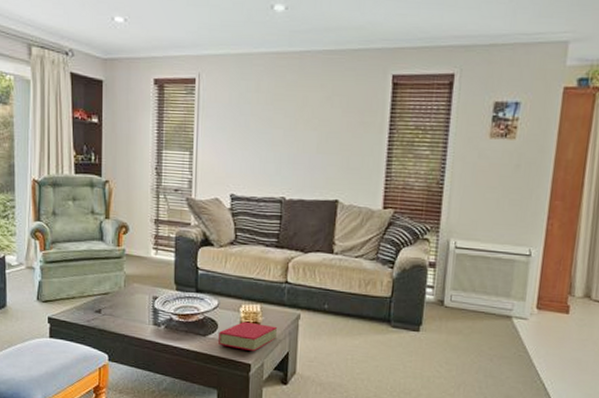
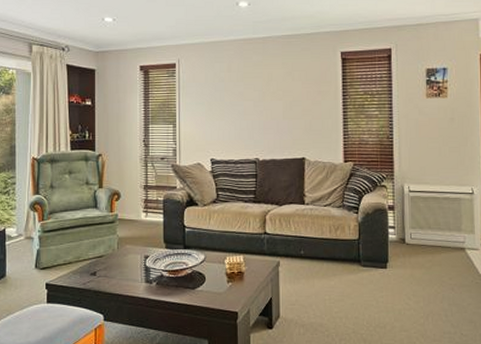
book: present [218,321,277,352] -> none [207,272,259,300]

